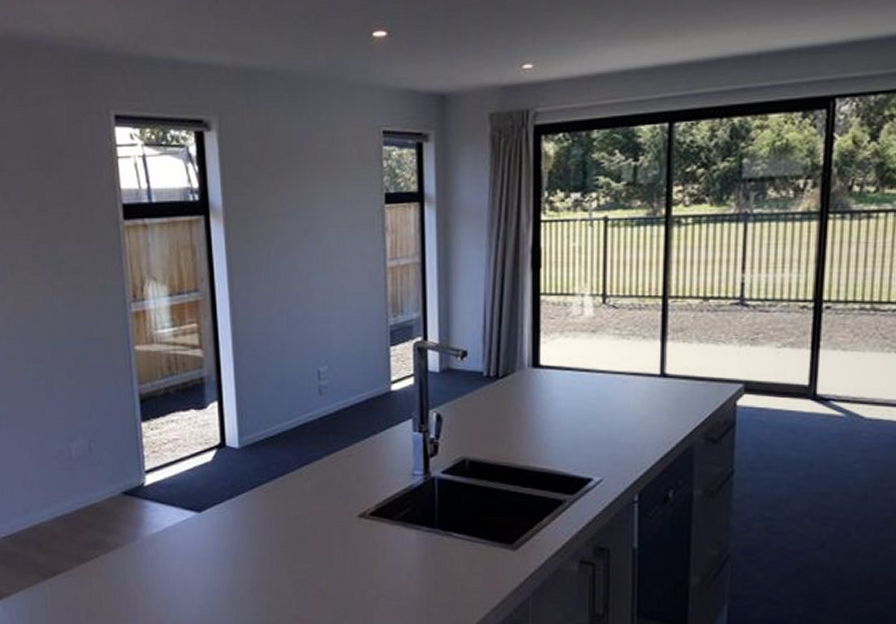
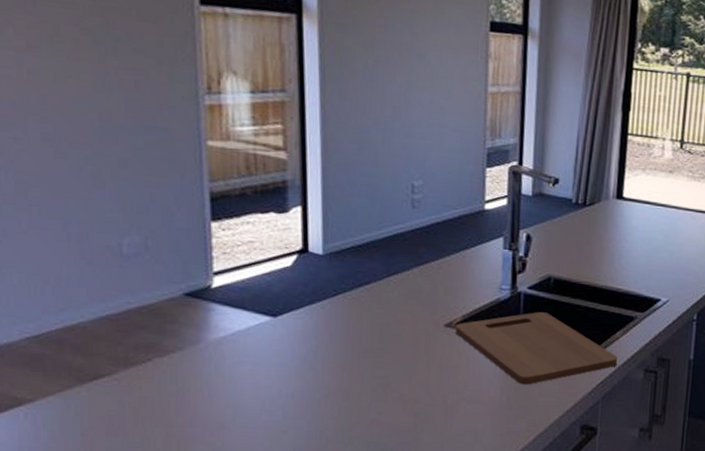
cutting board: none [369,498,547,579] -> present [455,312,618,385]

